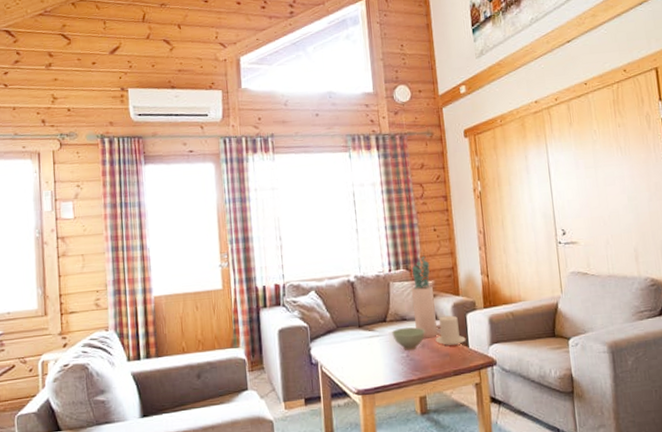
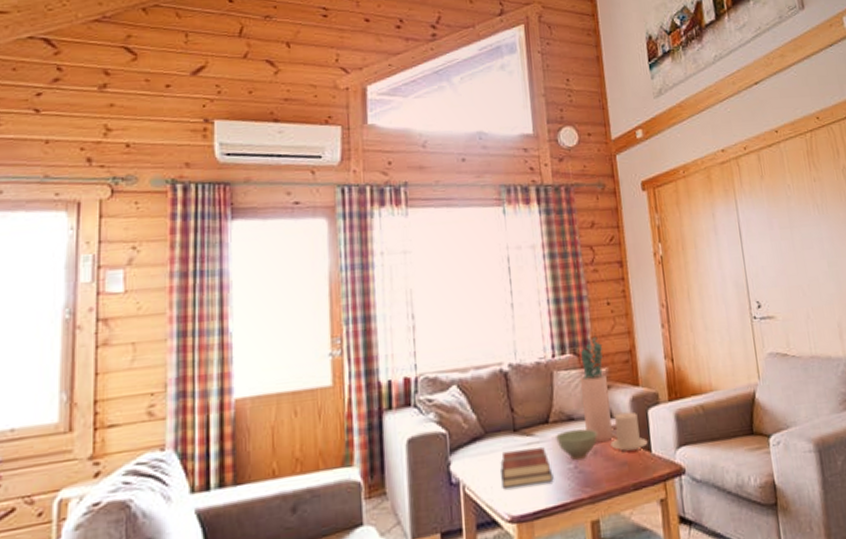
books: none [349,340,390,369] -> present [500,447,554,488]

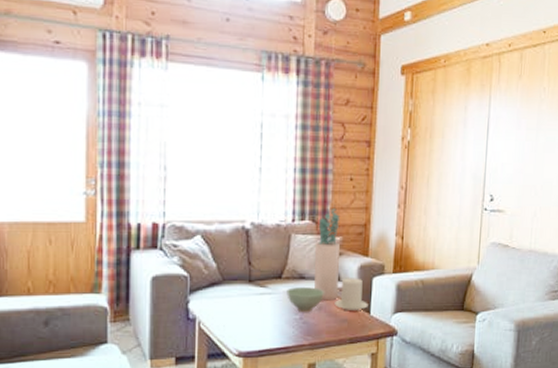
books: present [500,447,554,488] -> none [233,297,280,328]

